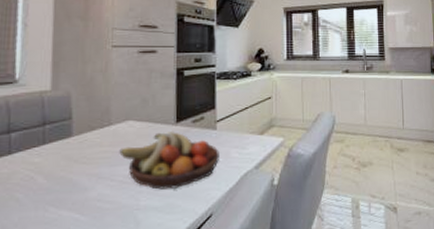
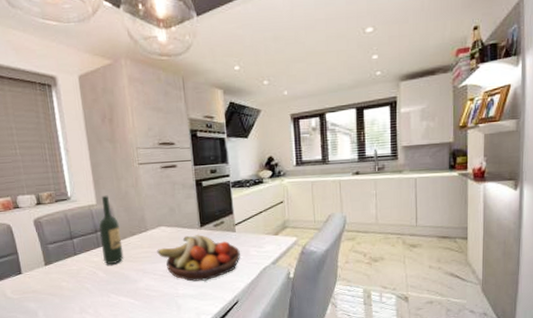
wine bottle: none [46,80,77,168] -> present [99,195,124,265]

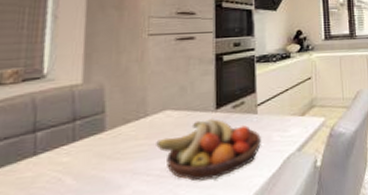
wine bottle: present [99,195,124,265] -> none [76,72,110,167]

